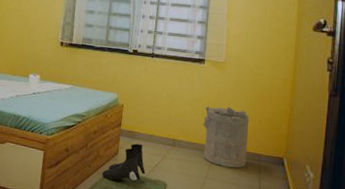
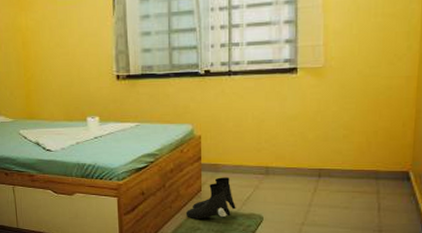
laundry hamper: present [202,105,250,169] -> none [300,121,362,190]

